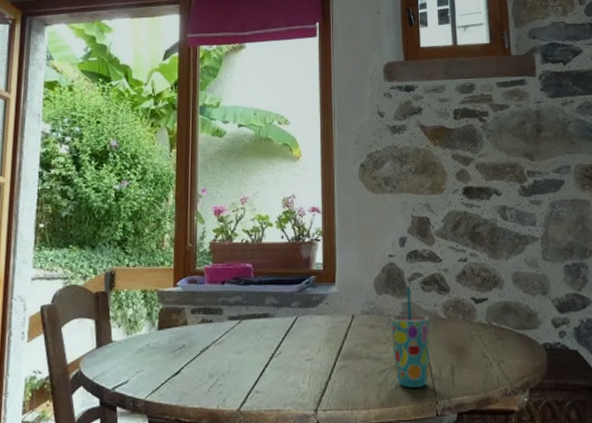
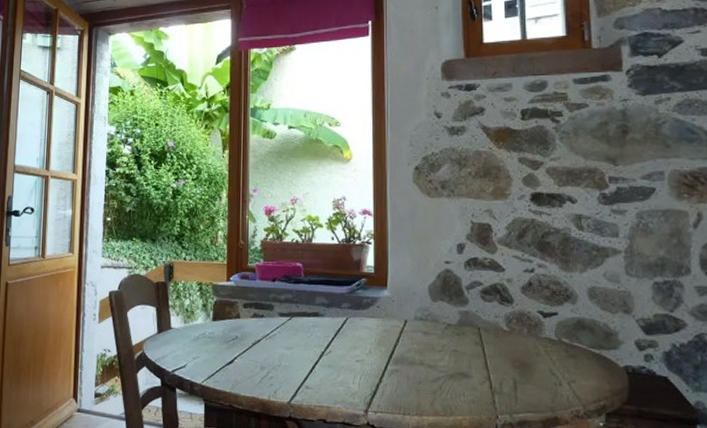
cup: present [390,286,430,388] -> none [446,294,490,400]

